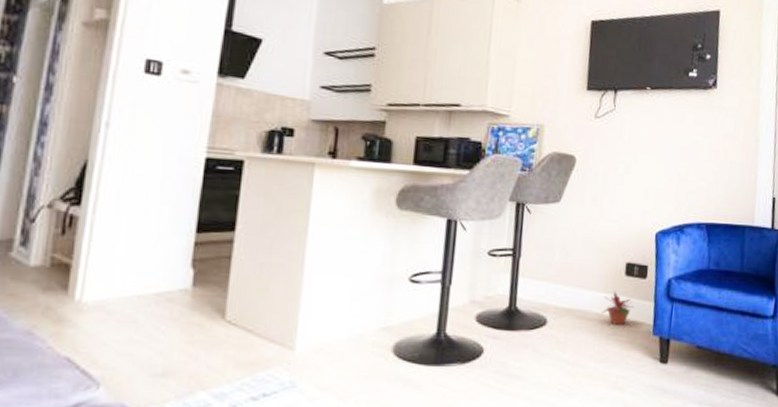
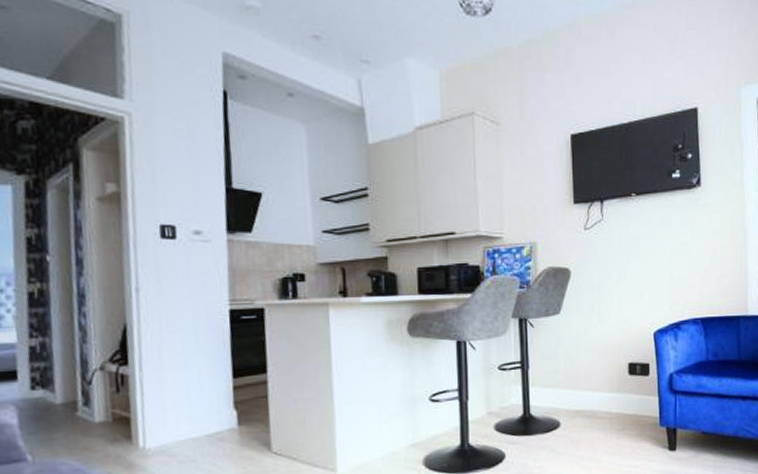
potted plant: present [602,291,634,326] -> none [610,390,640,421]

